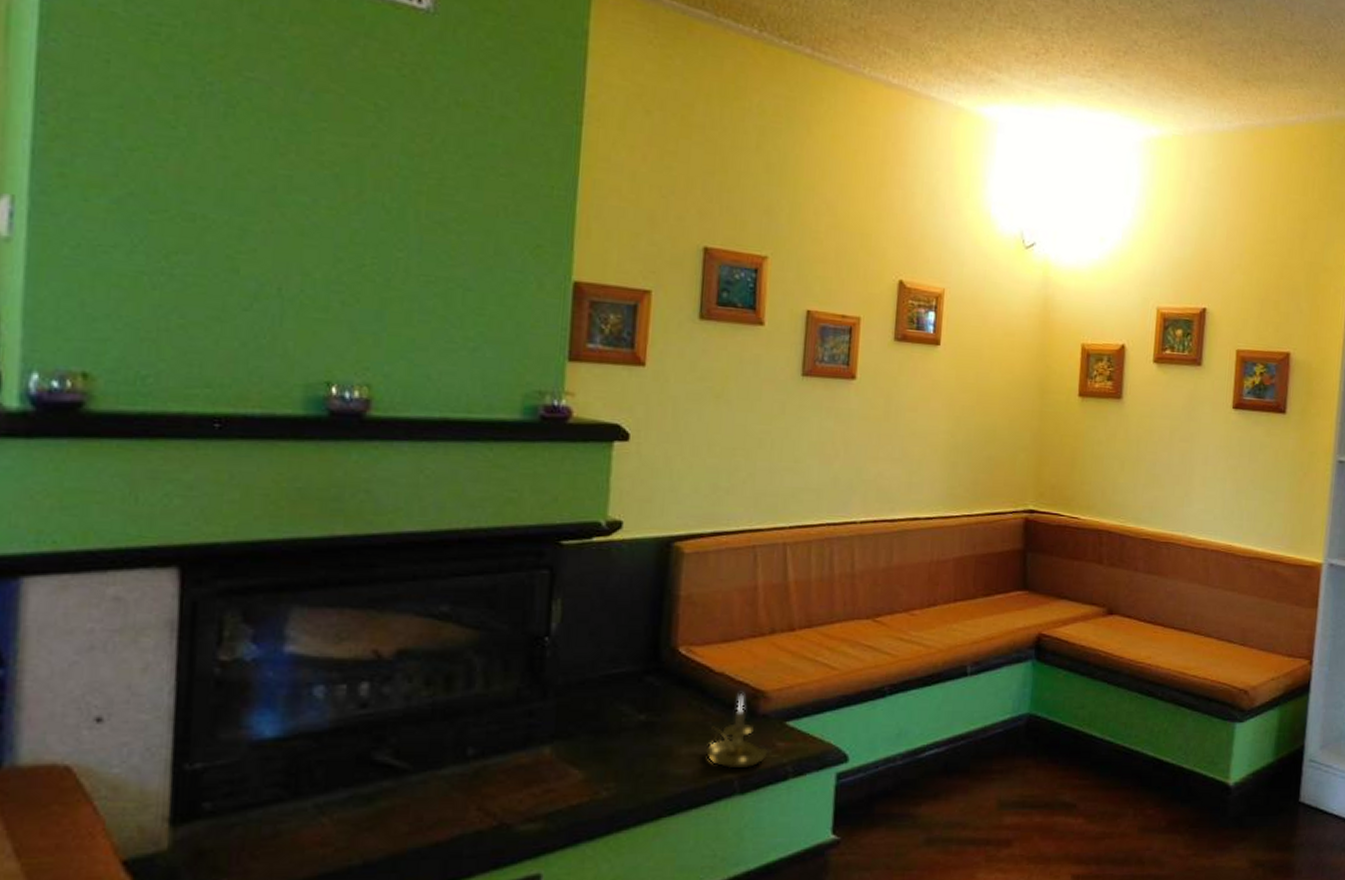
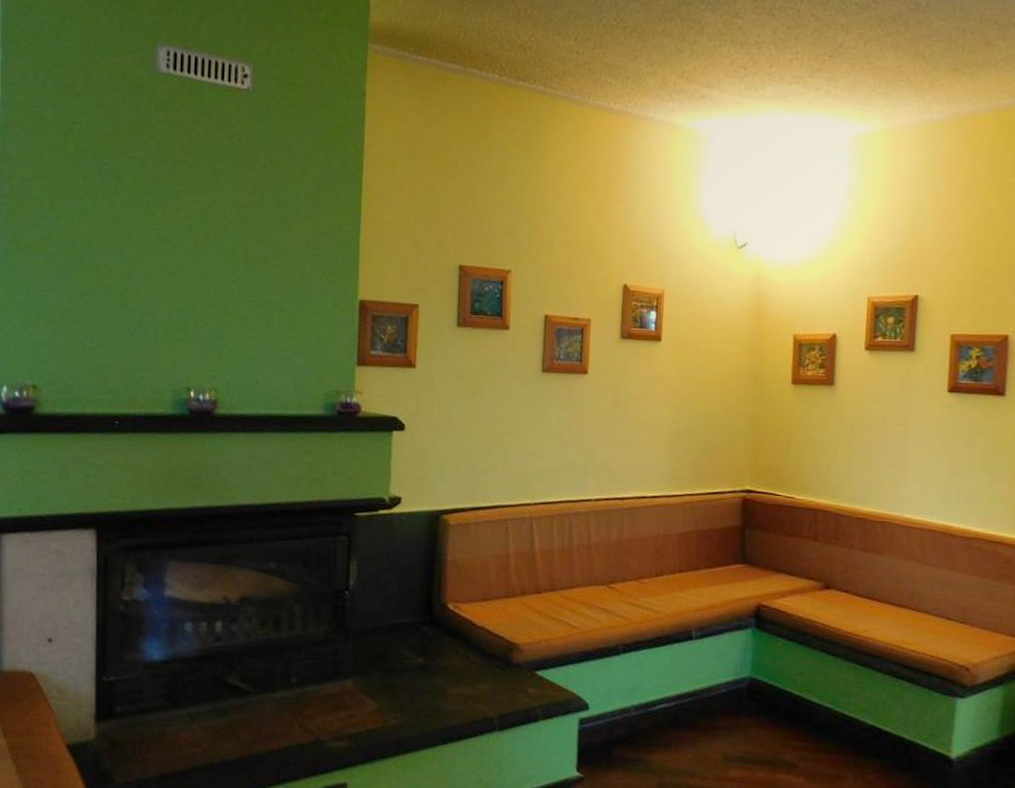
candle holder: present [705,695,768,769] -> none [470,646,522,709]

